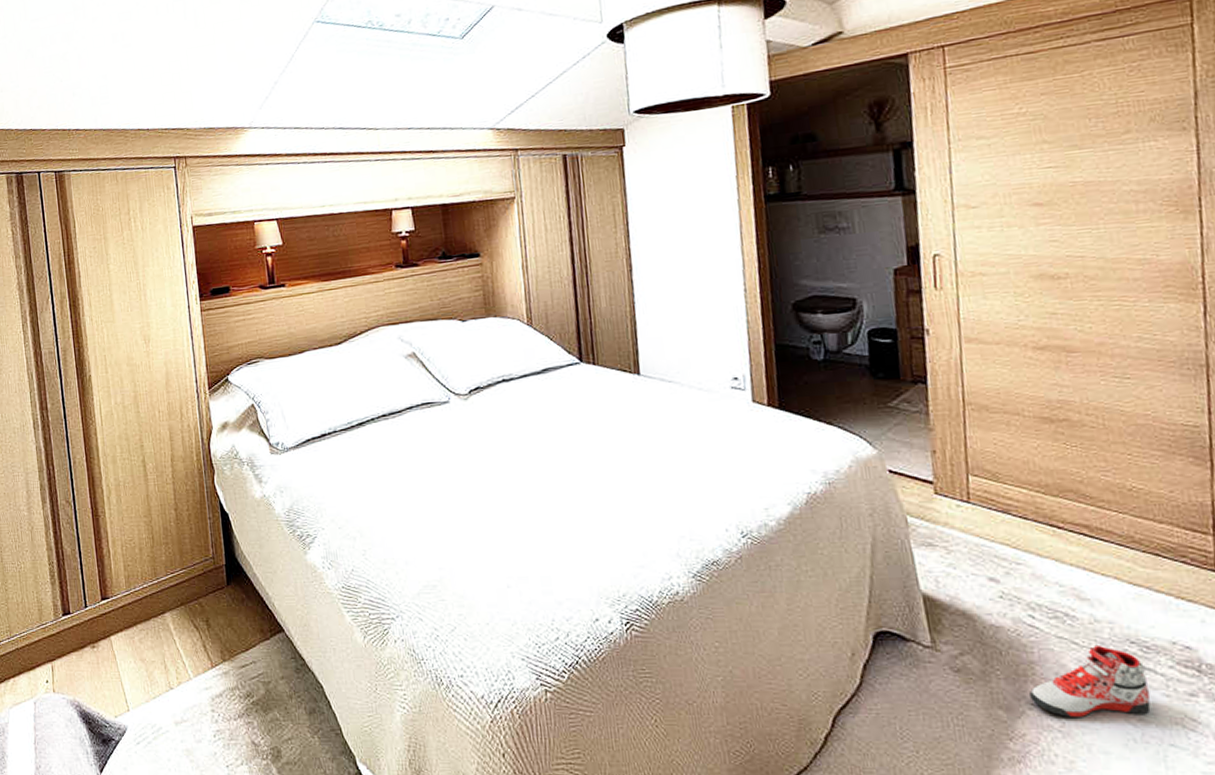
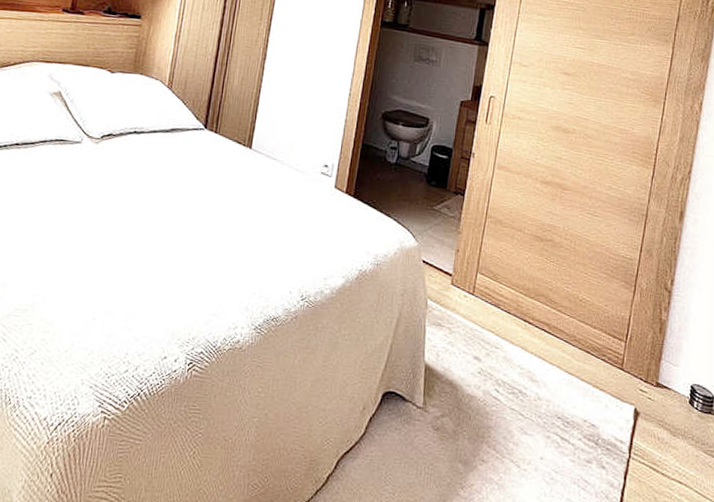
sneaker: present [1029,644,1151,717] -> none [483,417,563,475]

